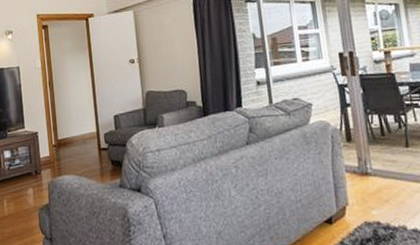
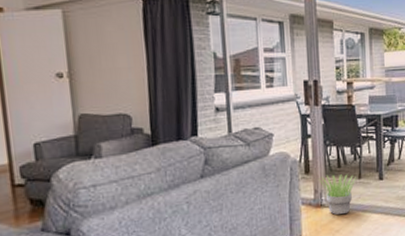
potted plant: none [362,143,404,185] -> present [319,174,357,215]

